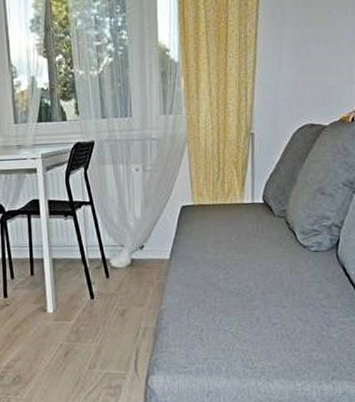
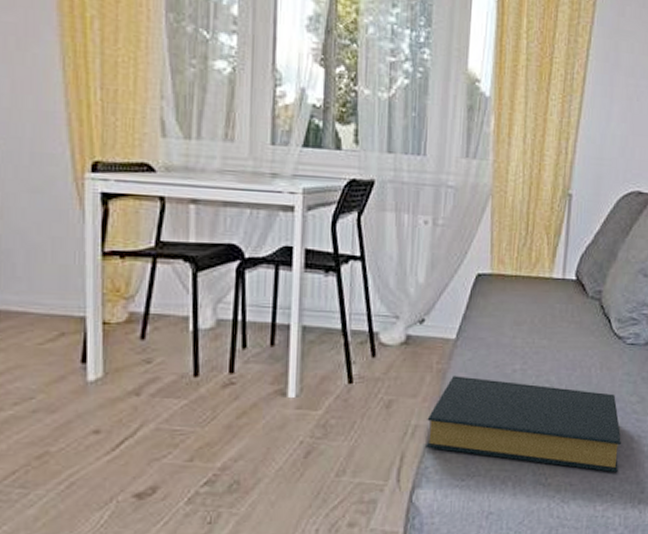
hardback book: none [153,287,313,356] -> present [425,376,621,473]

